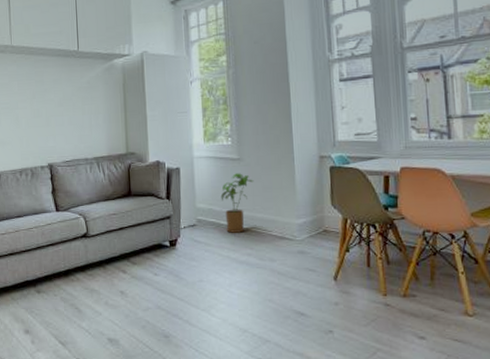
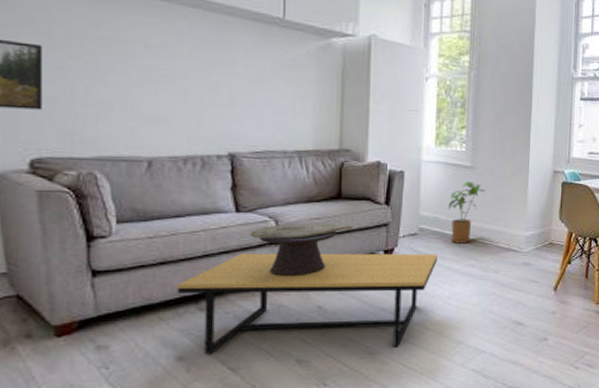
coffee table: none [22,243,216,332] -> present [177,253,438,355]
decorative bowl: none [67,218,142,265] -> present [250,223,352,277]

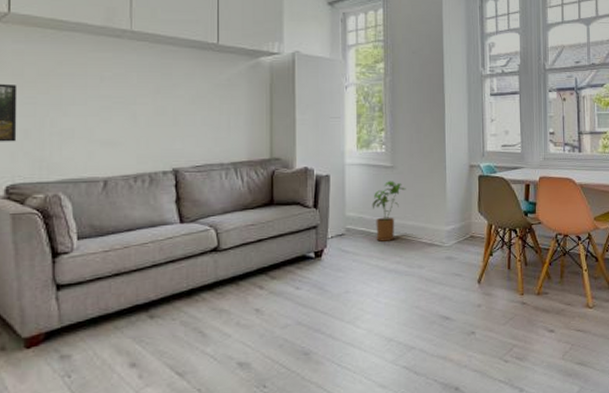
coffee table: present [177,253,438,355] -> none [130,253,364,361]
decorative bowl: present [250,223,352,277] -> none [193,229,284,283]

